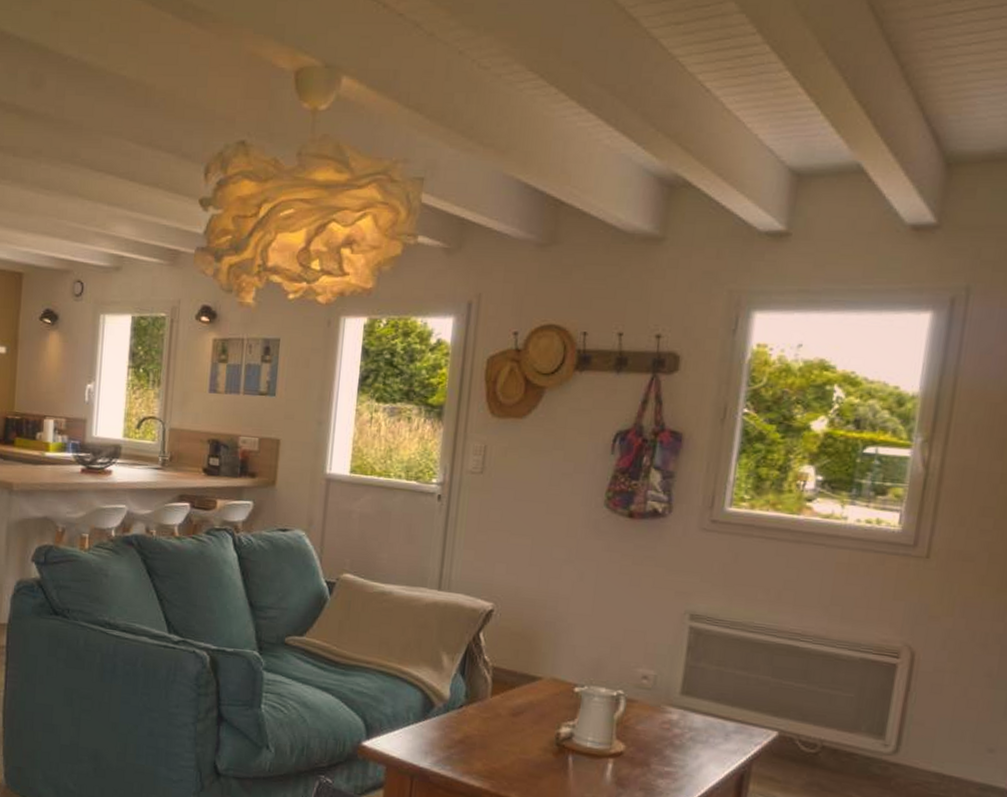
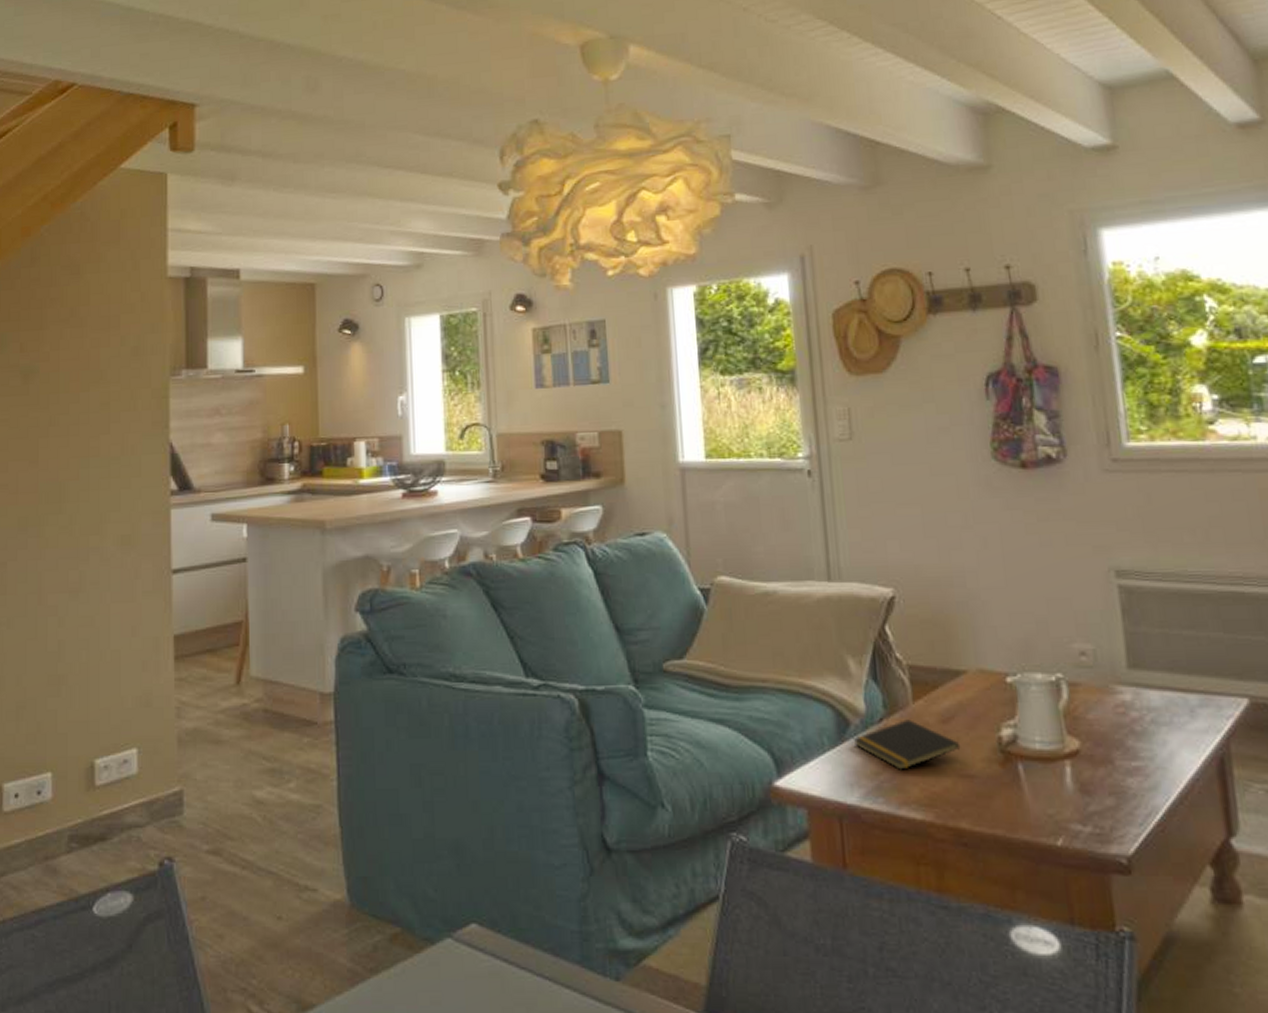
notepad: none [434,709,524,748] -> present [853,719,961,770]

